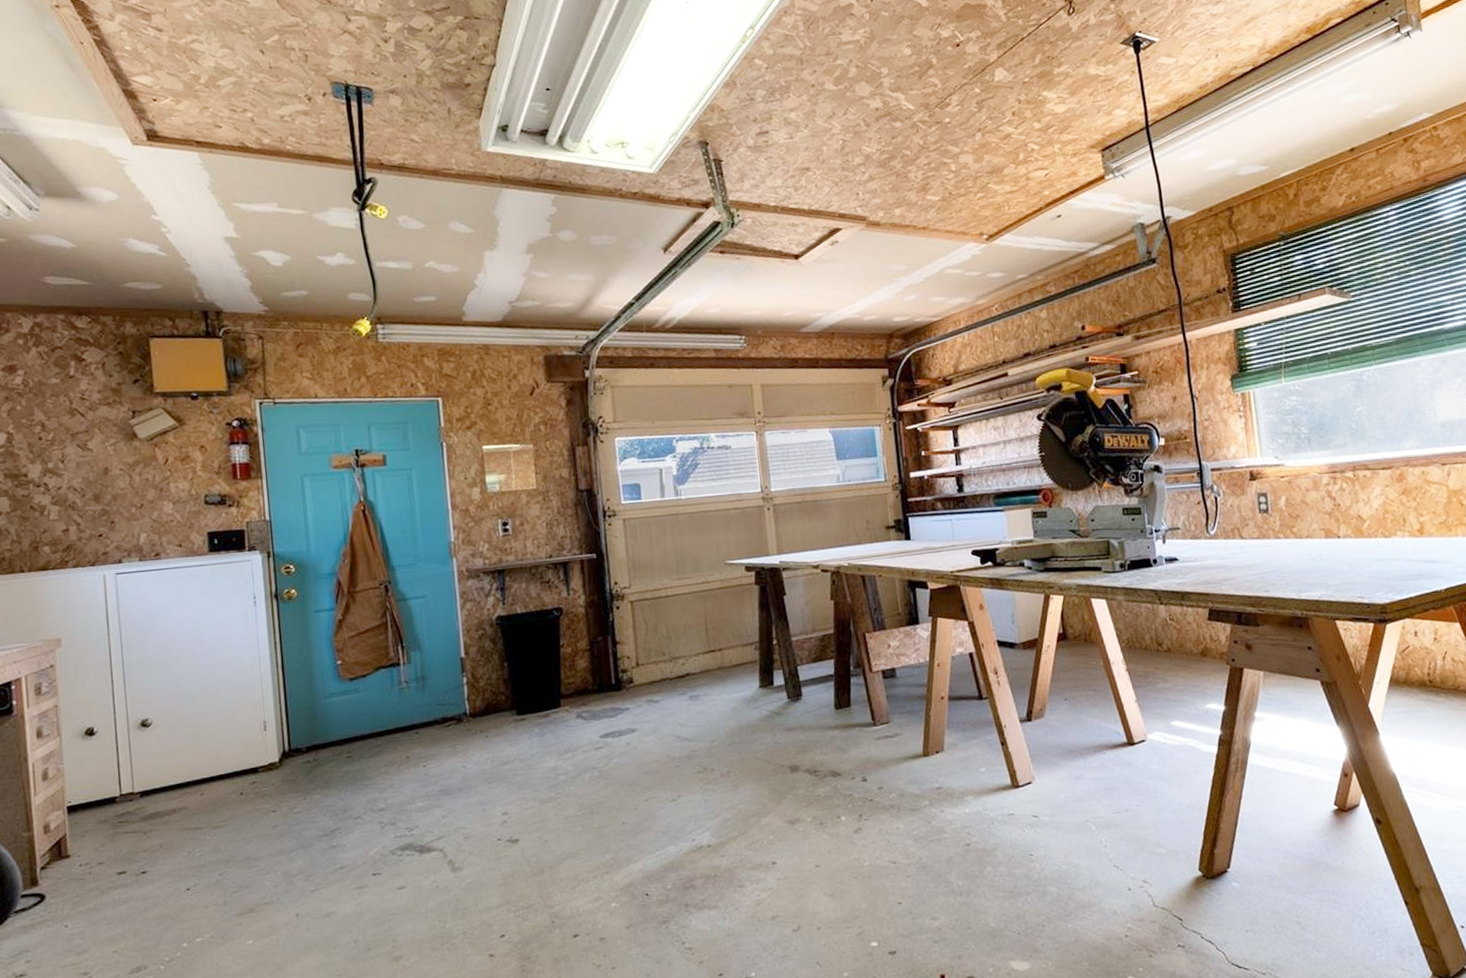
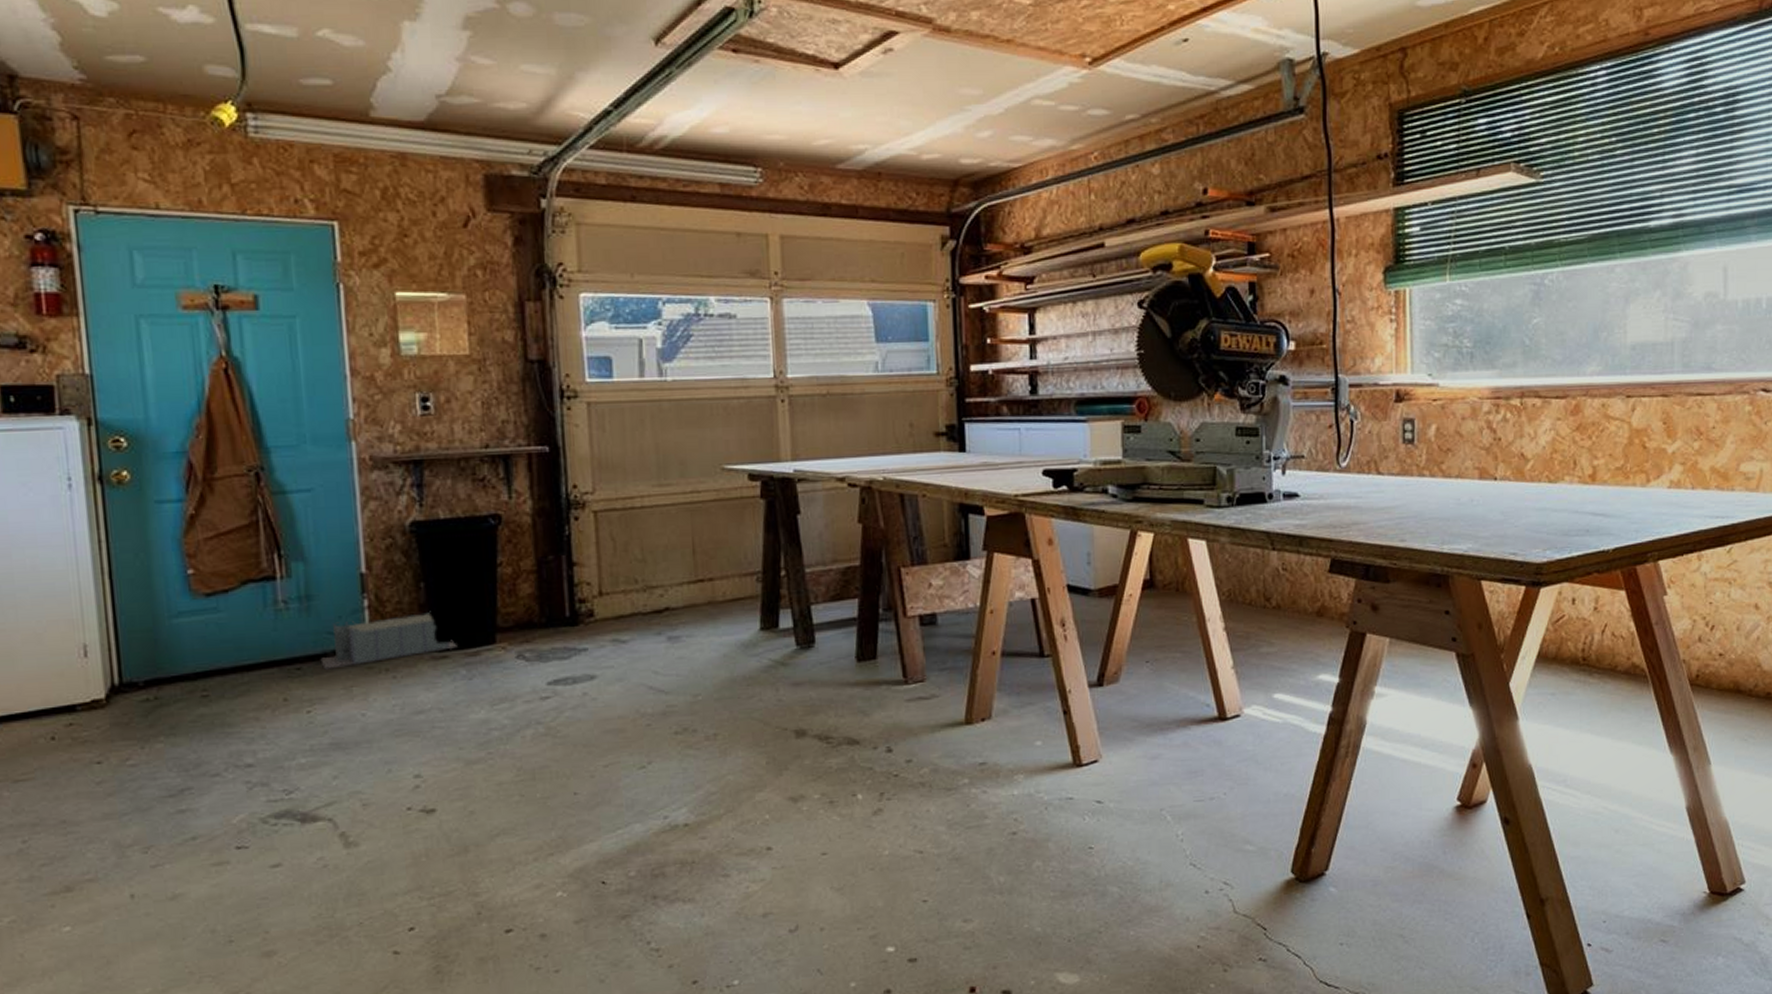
storage bin: none [432,684,533,733] -> present [320,611,458,670]

